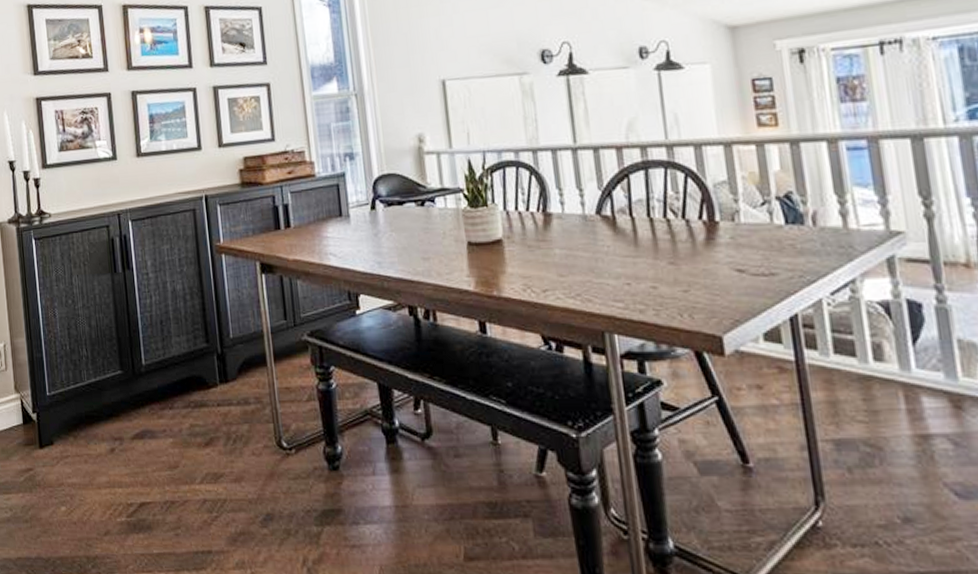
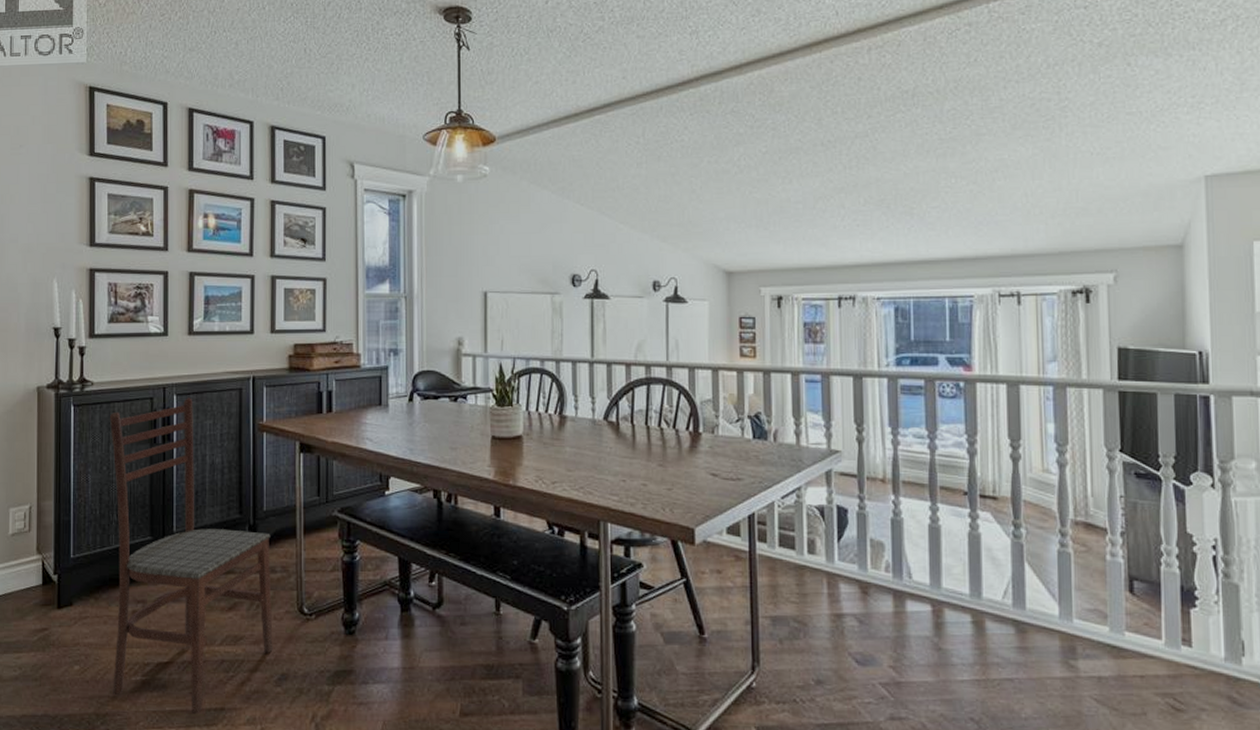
dining chair: none [69,222,255,558] -> present [109,397,273,715]

